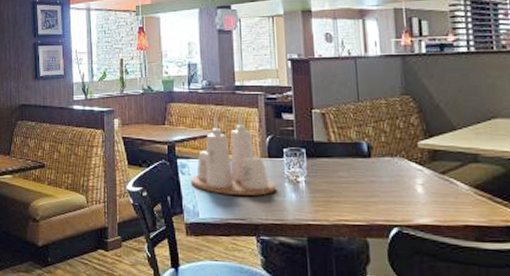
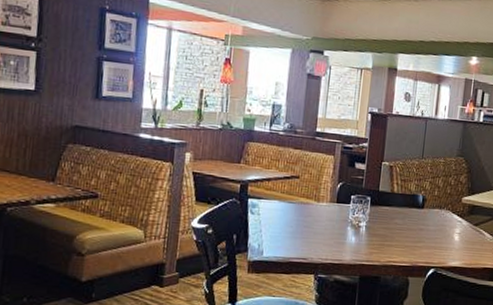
condiment set: present [191,114,276,196] -> none [259,159,339,238]

